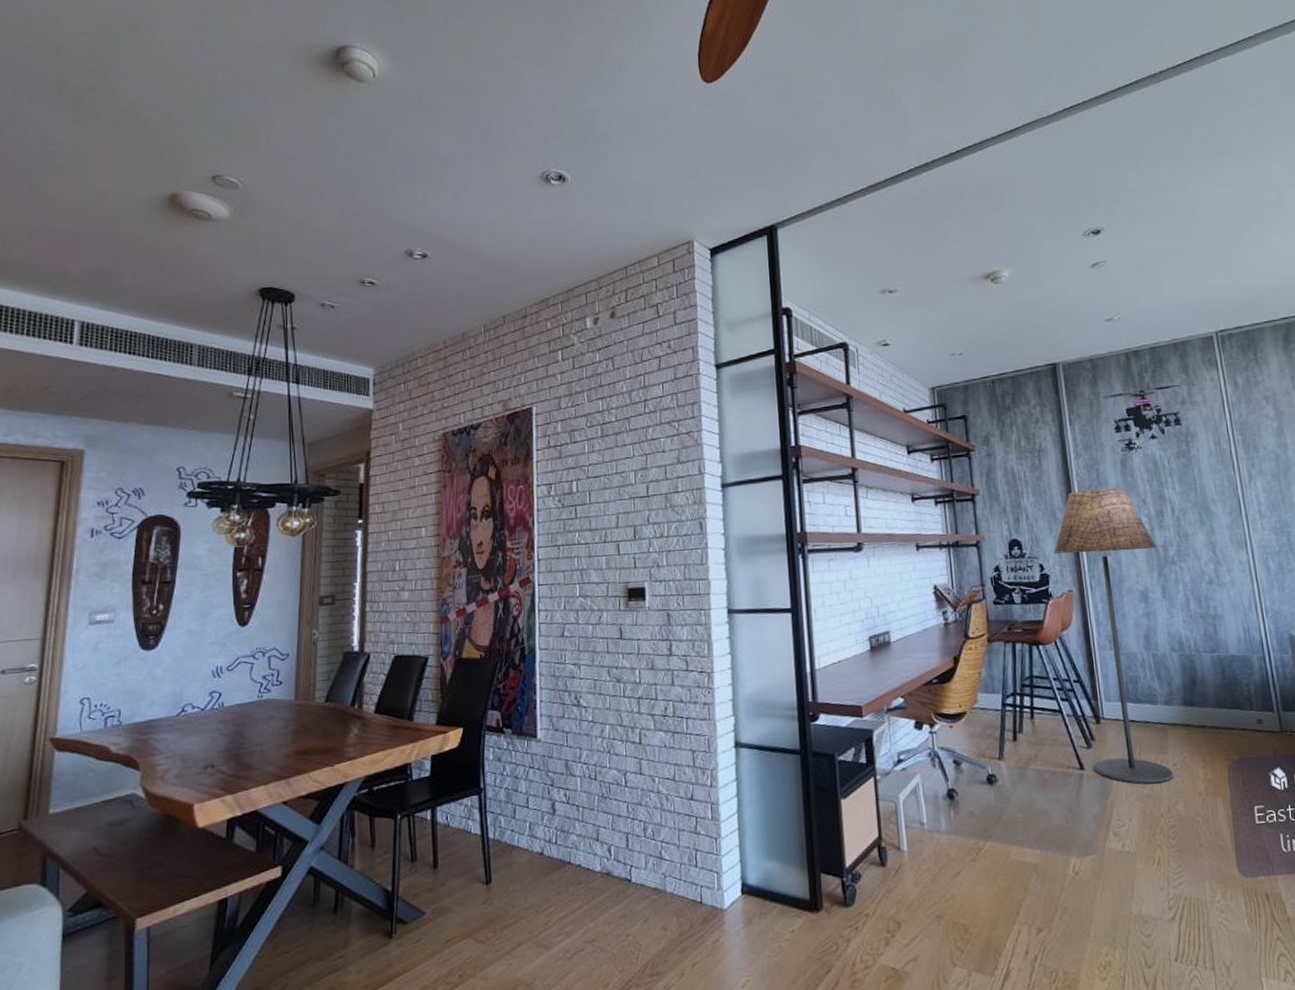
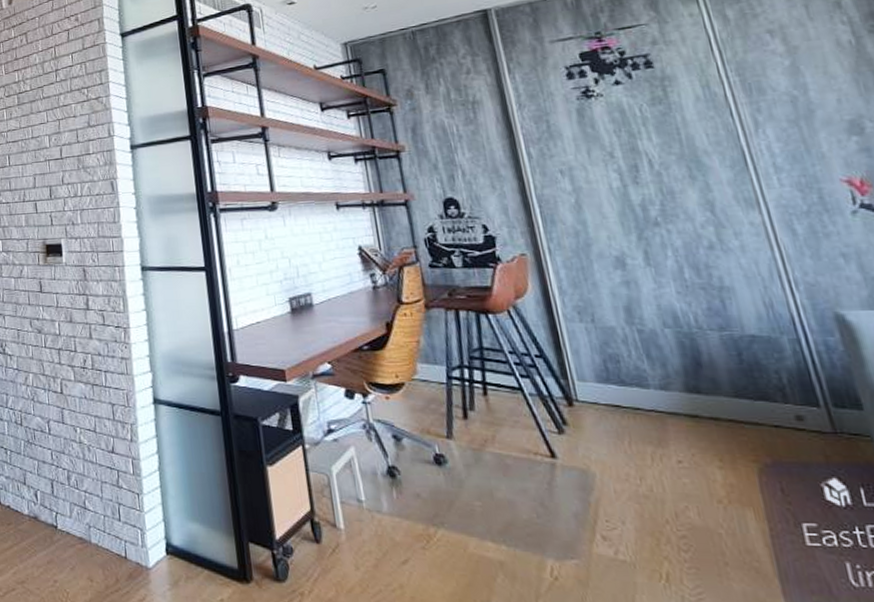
floor lamp: present [1054,487,1174,784] -> none [499,140,680,483]

